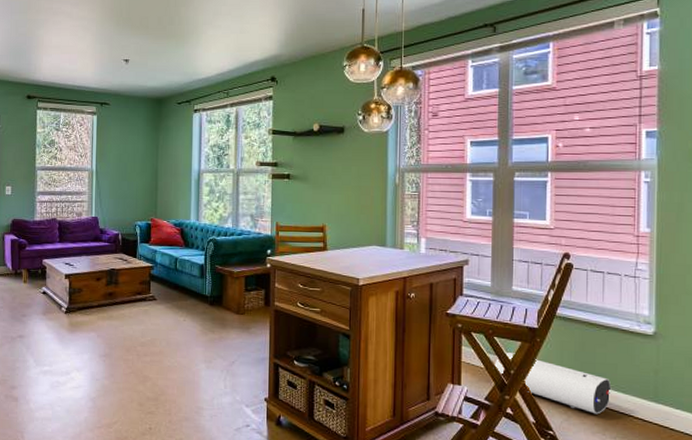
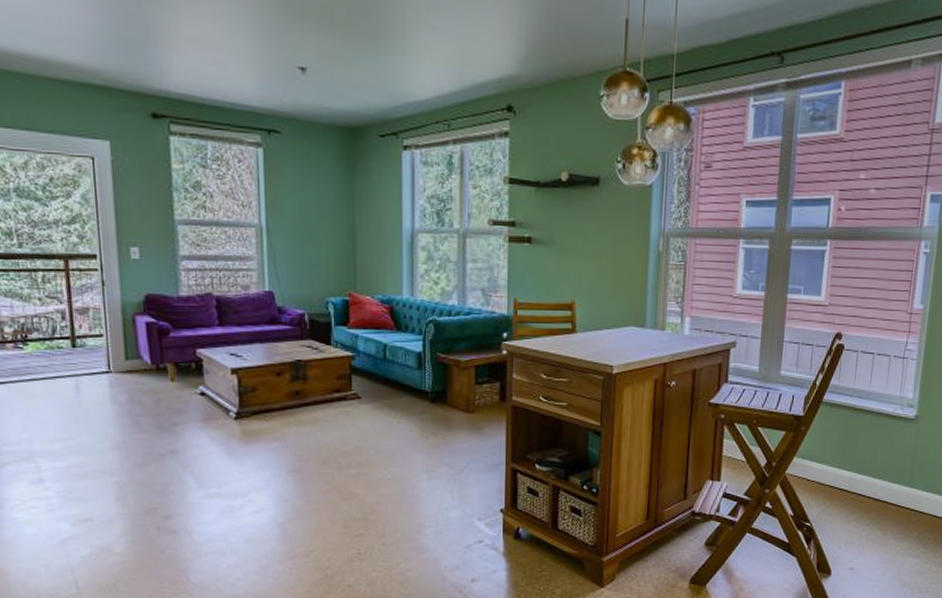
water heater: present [494,352,612,415] -> none [756,443,870,503]

